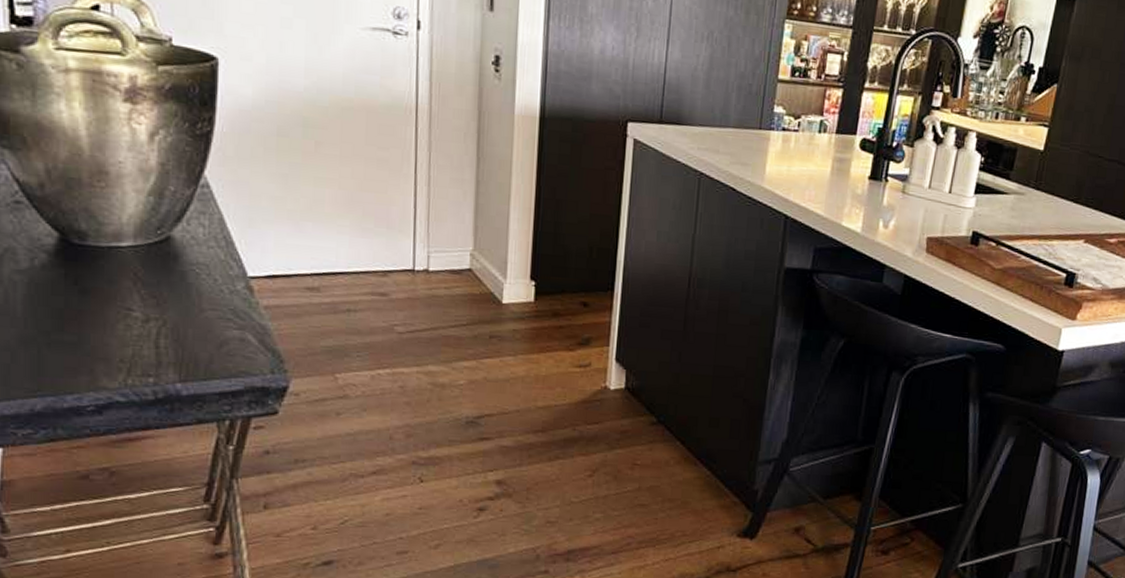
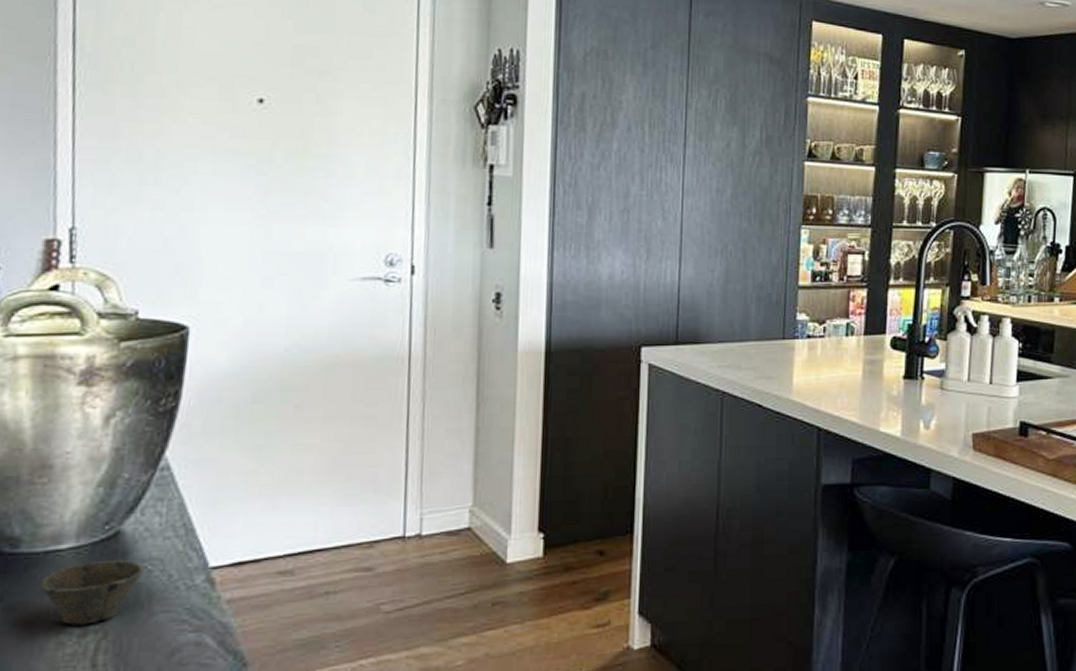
cup: none [106,260,193,313] -> present [39,559,144,626]

